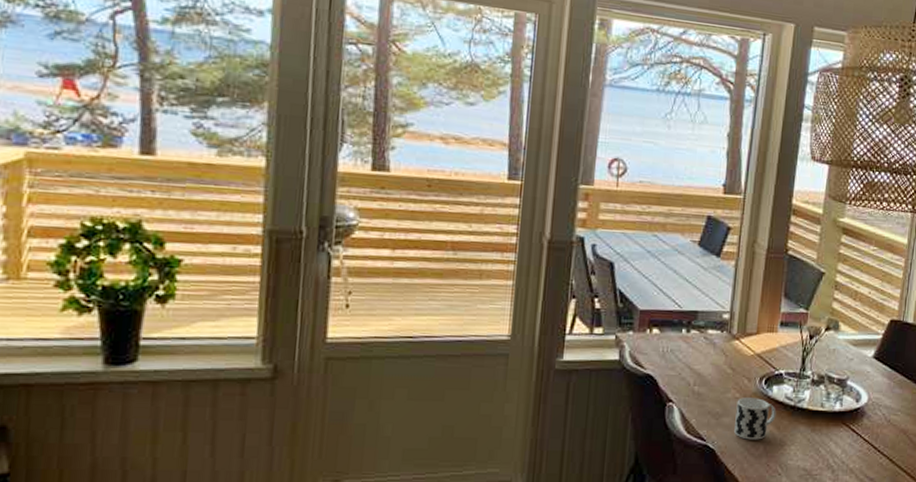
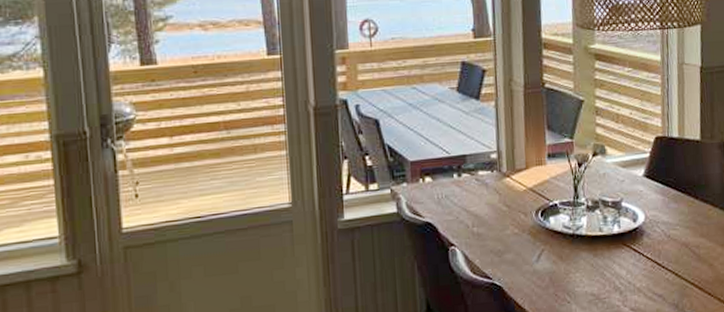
cup: present [734,397,777,440] -> none [516,231,557,273]

